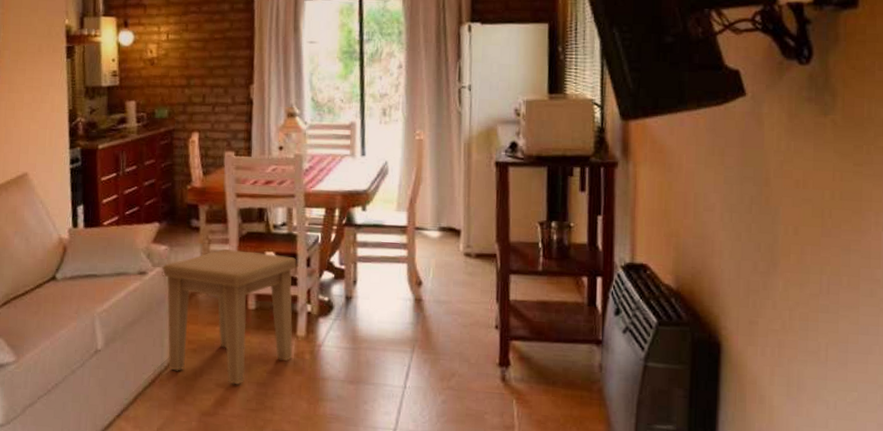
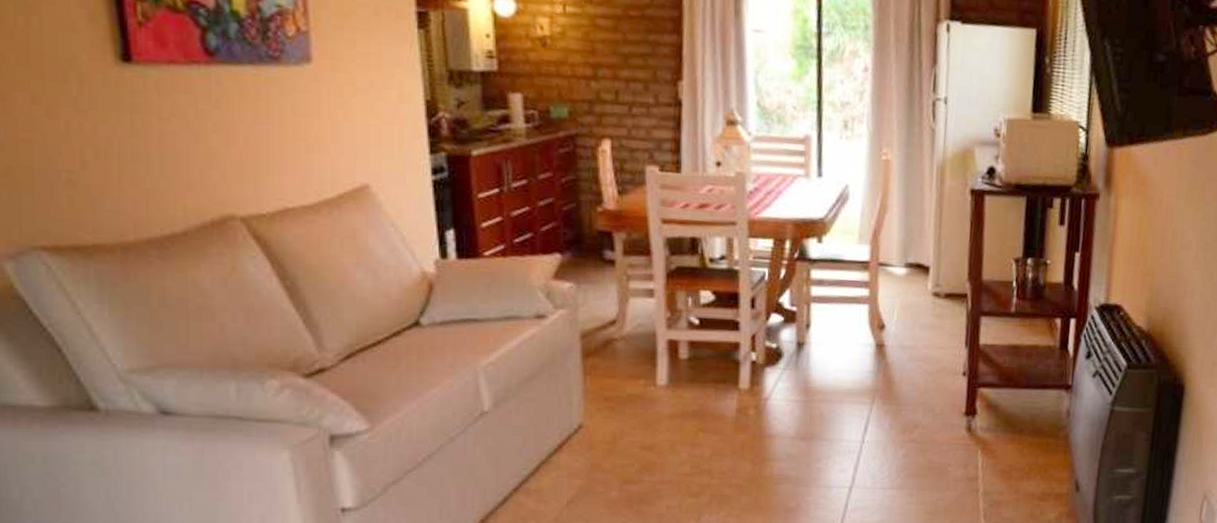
side table: present [162,248,297,385] -> none [566,286,739,447]

